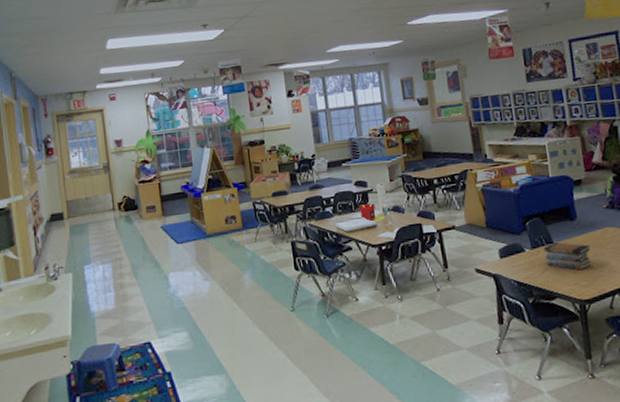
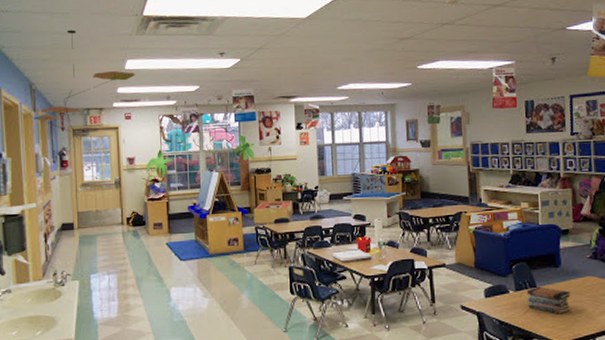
ceiling mobile: none [15,13,117,126] -> present [33,29,135,141]

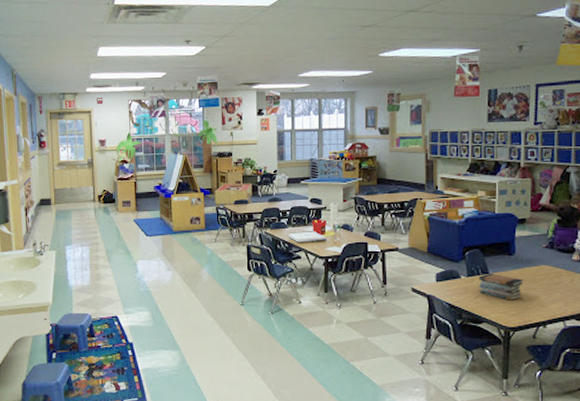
ceiling mobile: present [33,29,135,141] -> none [15,18,106,123]

